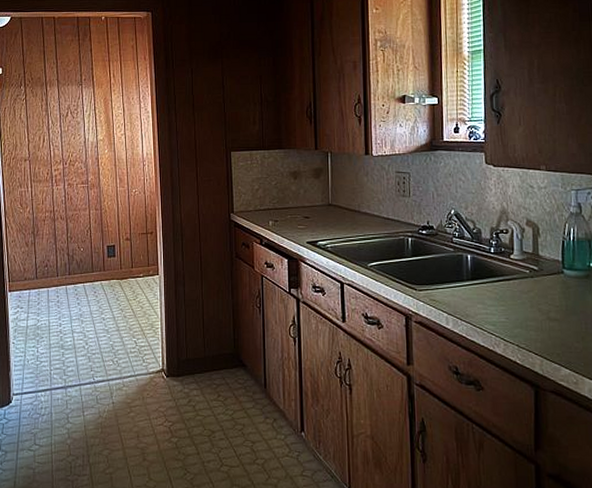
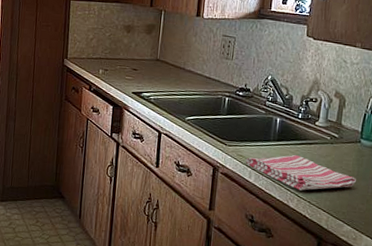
dish towel: none [440,293,566,333] -> present [245,154,356,191]

